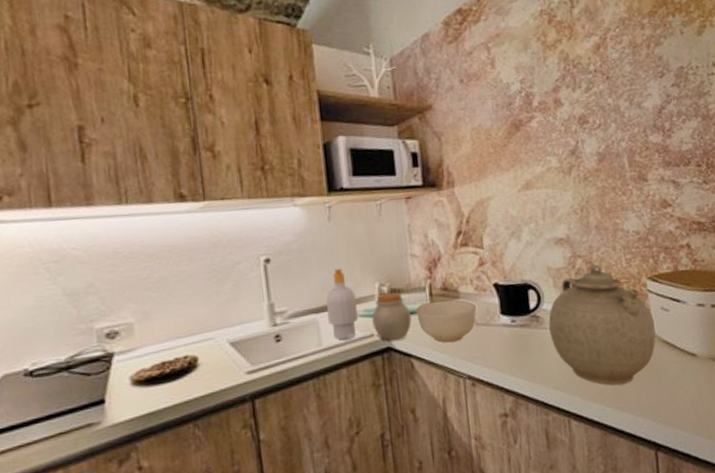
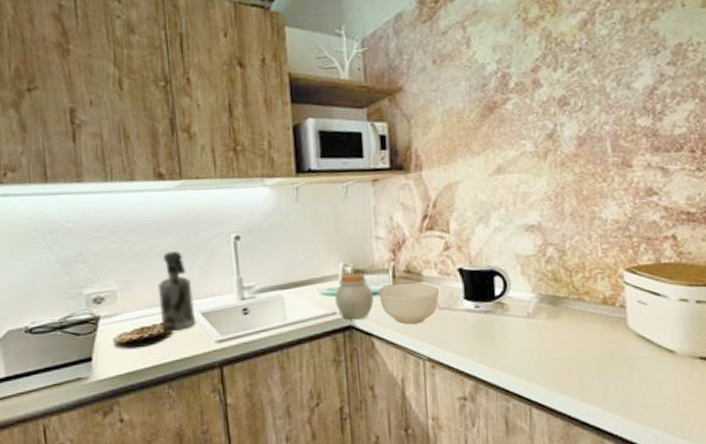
spray bottle: none [180,277,224,365] -> present [157,251,196,331]
soap bottle: present [326,268,358,340] -> none [291,247,321,316]
teapot: present [548,264,656,385] -> none [514,253,631,377]

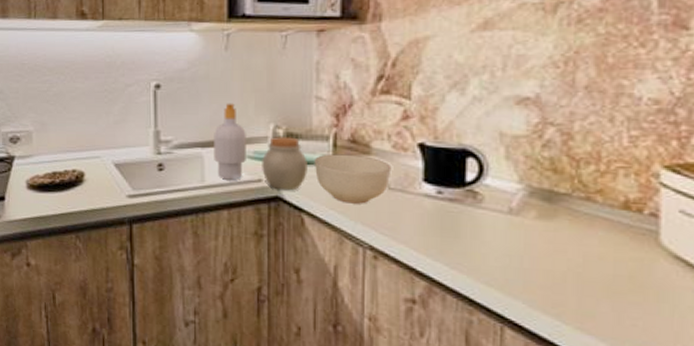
spray bottle: present [157,251,196,331] -> none [72,96,108,180]
soap bottle: none [291,247,321,316] -> present [214,103,246,180]

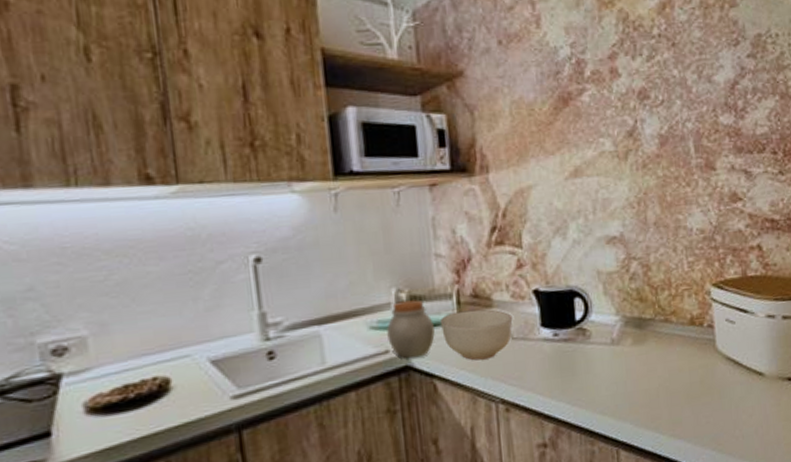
soap bottle: present [214,103,246,180] -> none [331,270,370,358]

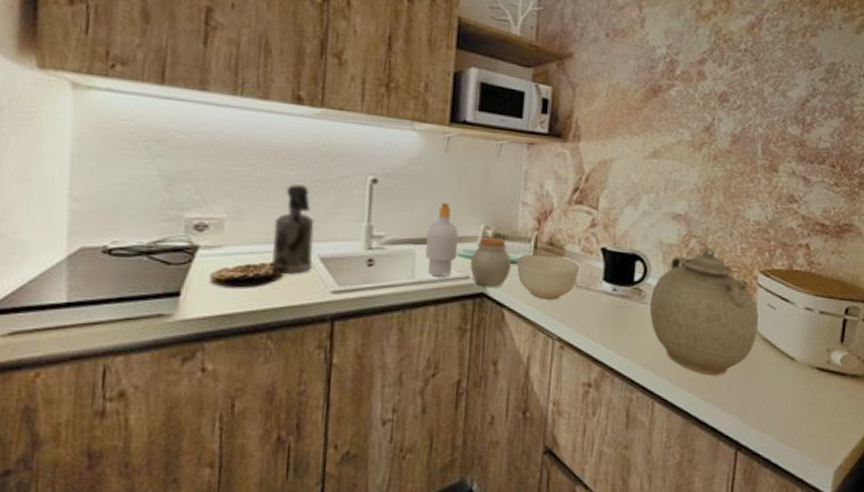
spray bottle: none [147,279,203,388] -> present [270,184,315,274]
soap bottle: none [331,270,370,358] -> present [425,202,458,277]
teapot: none [597,268,719,410] -> present [649,247,759,376]

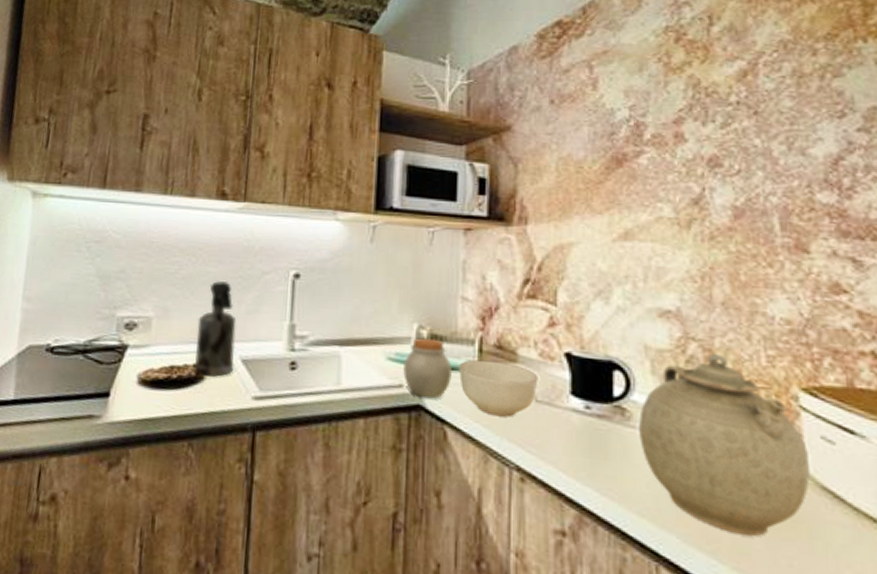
soap bottle: present [425,202,458,277] -> none [352,298,388,385]

